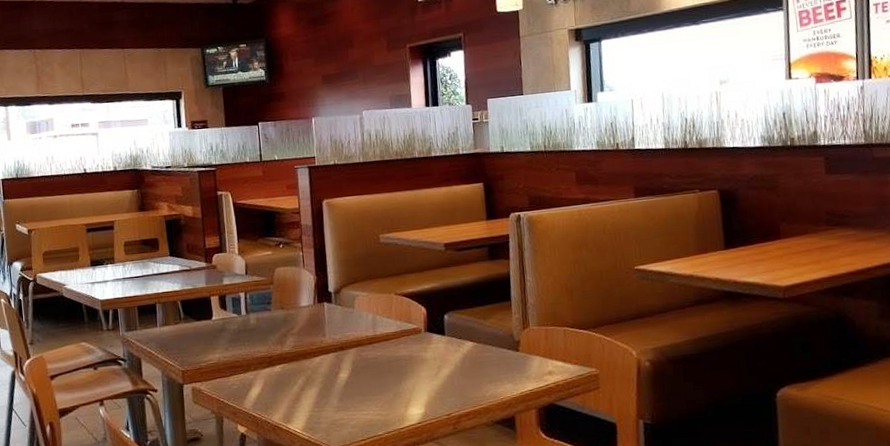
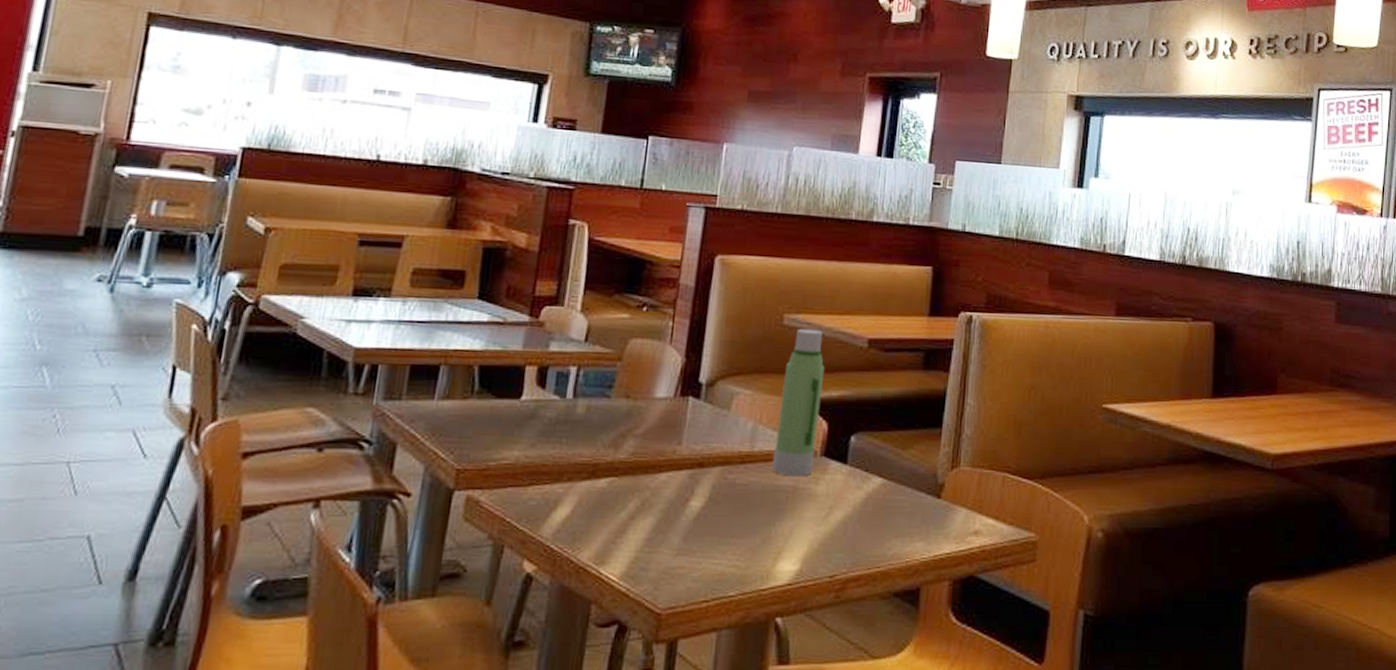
water bottle: none [388,242,421,349] -> present [772,328,825,477]

